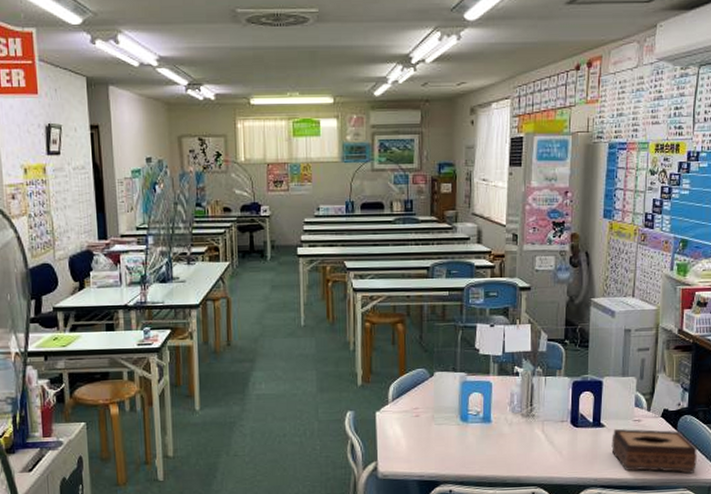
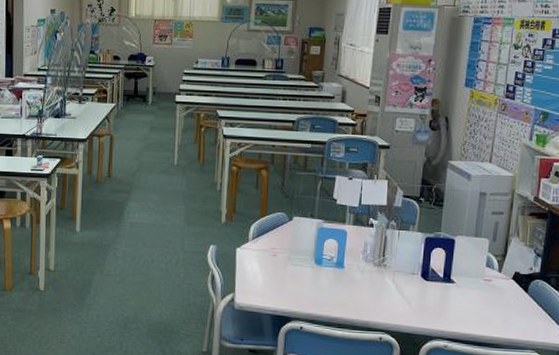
tissue box: present [611,428,697,474] -> none [460,285,547,337]

